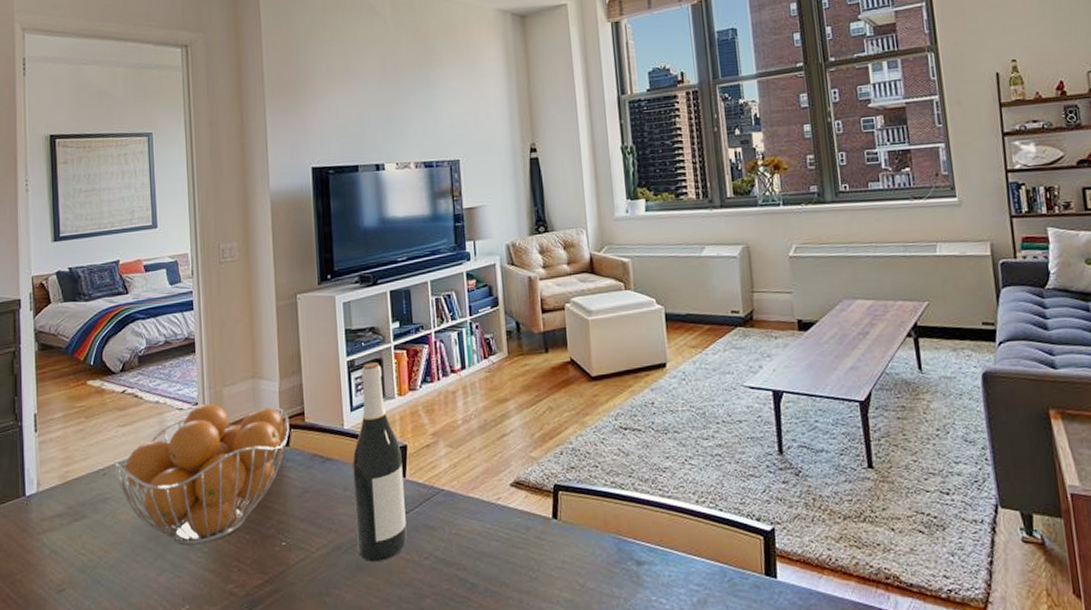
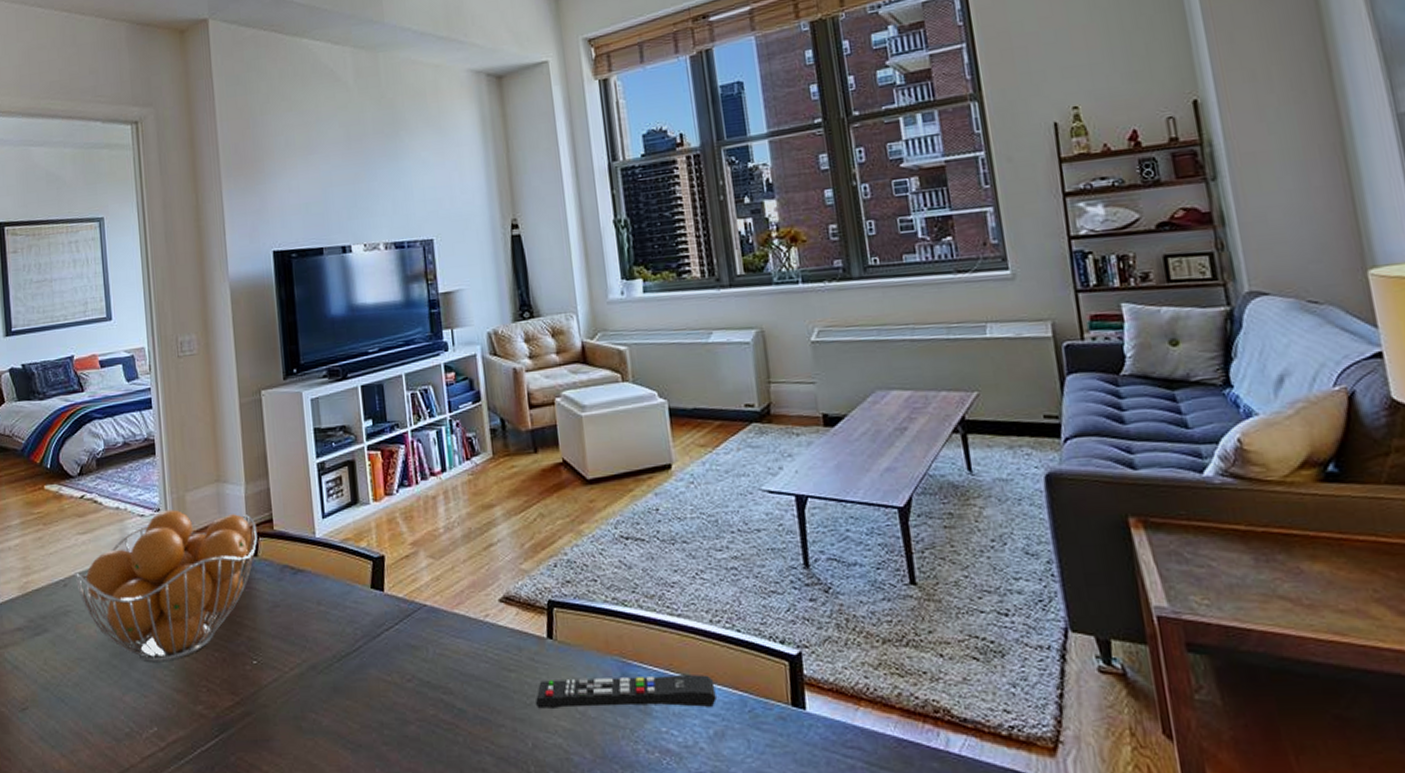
wine bottle: present [352,362,407,562] -> none [325,464,388,683]
remote control: none [541,548,700,582] -> present [536,674,717,709]

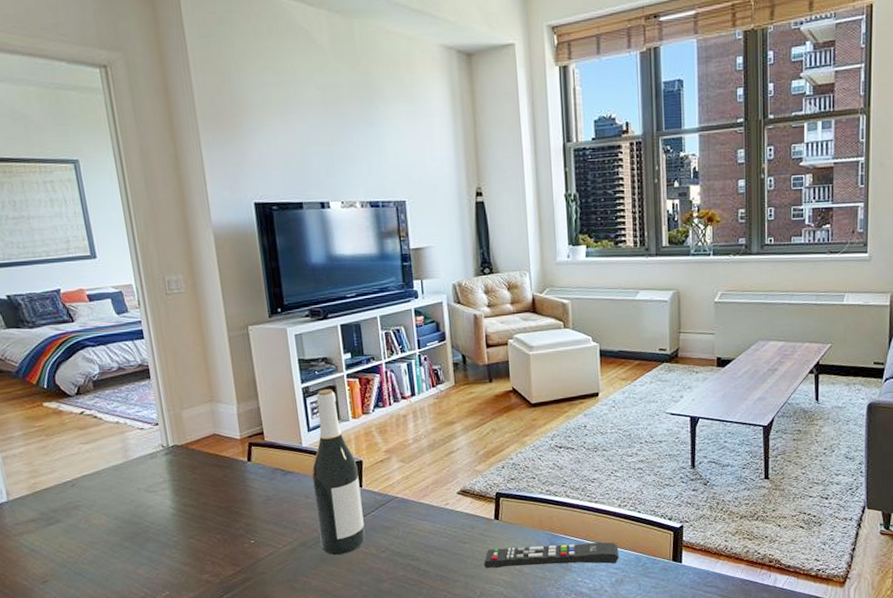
fruit basket: present [73,509,258,663] -> none [80,424,251,544]
wine bottle: none [325,464,388,683] -> present [312,389,366,555]

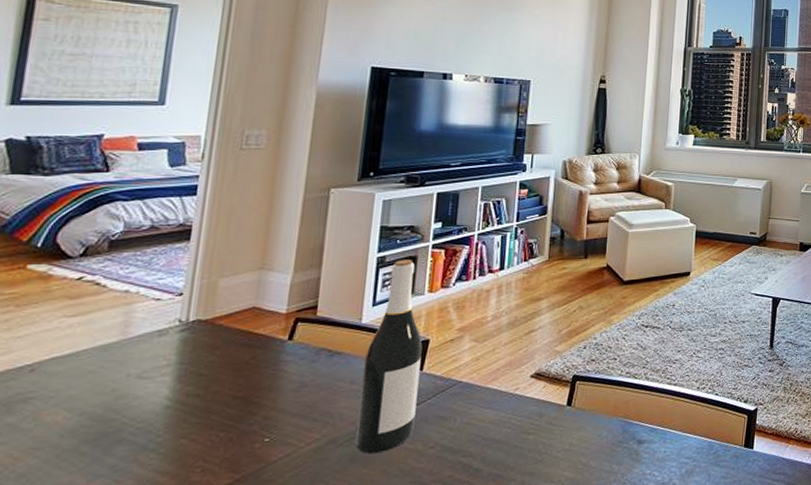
remote control: present [484,542,619,568] -> none [547,428,692,463]

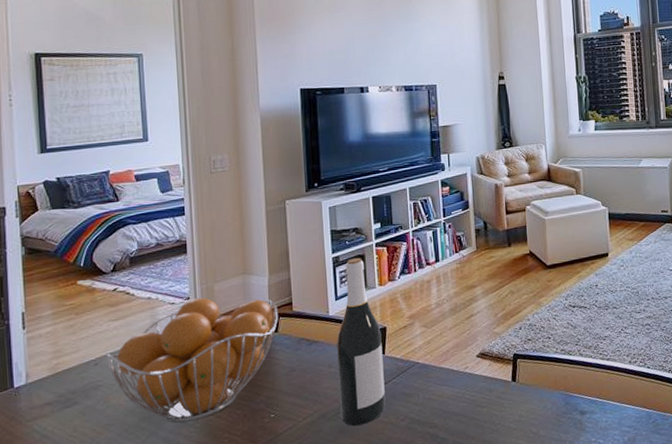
fruit basket: none [47,294,298,448] -> present [104,297,279,423]

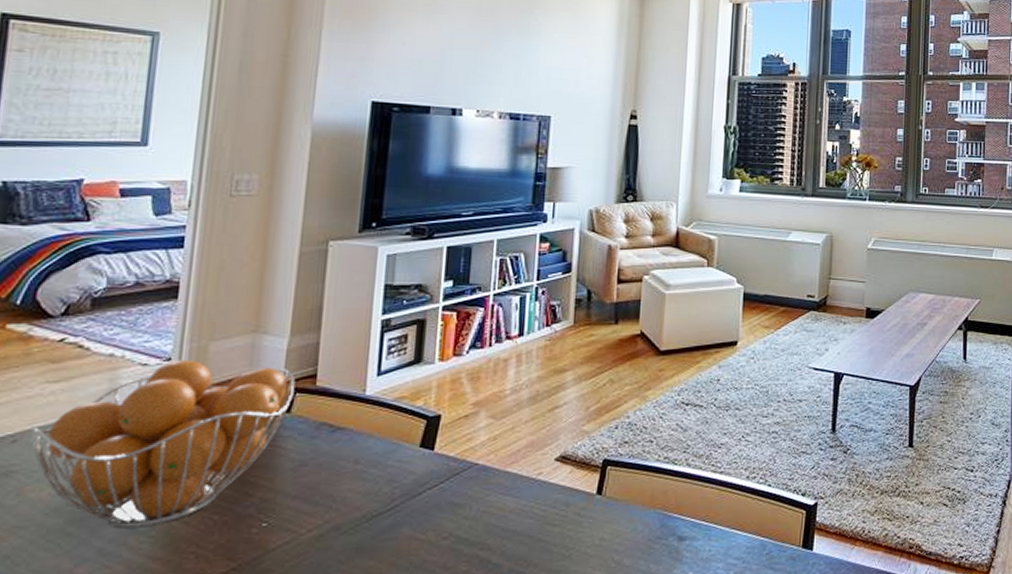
wine bottle: present [336,258,386,426] -> none [360,323,434,543]

